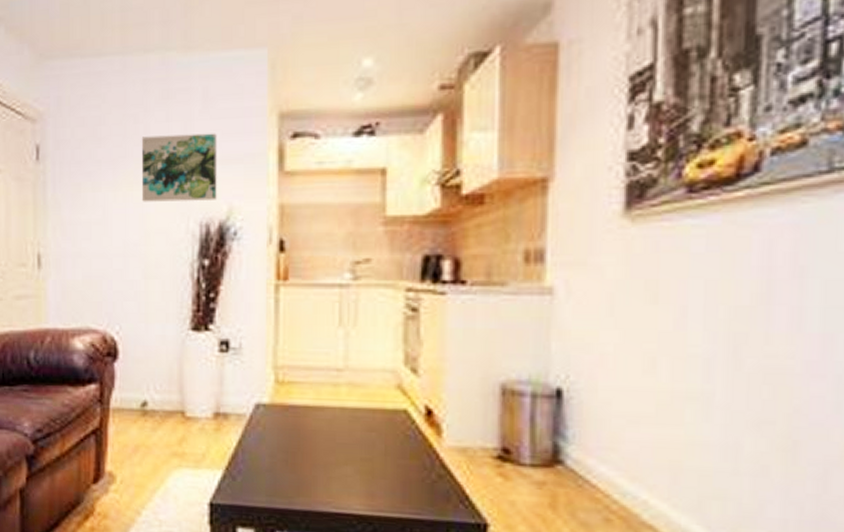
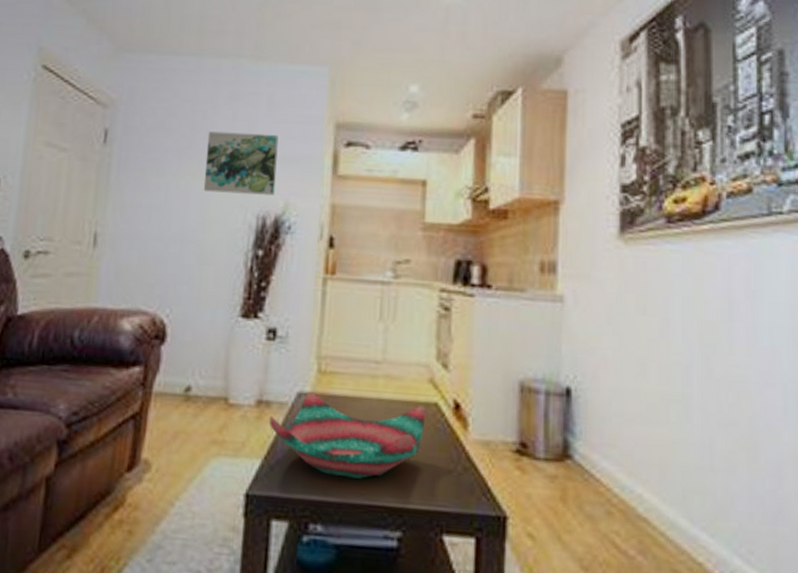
decorative bowl: none [227,402,394,488] -> present [268,391,426,479]

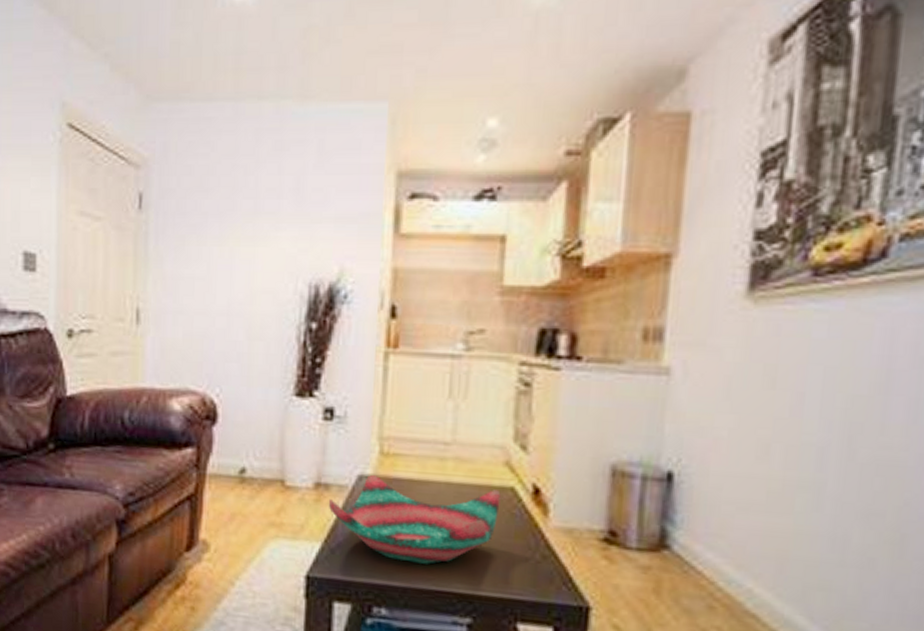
wall art: present [203,131,279,195] -> none [248,189,331,260]

